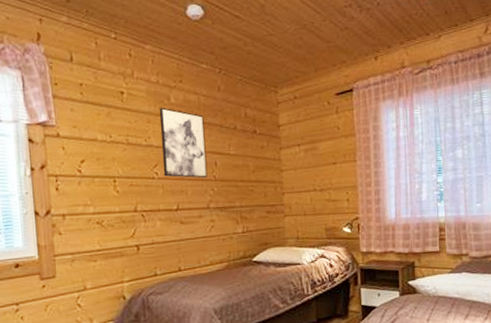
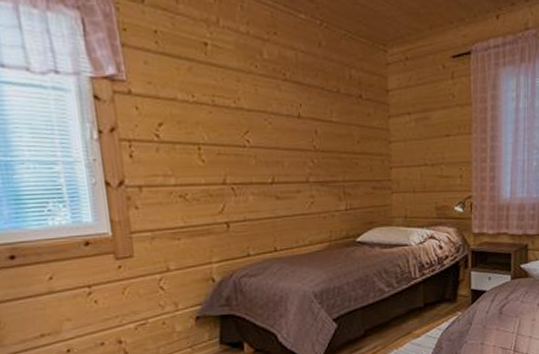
wall art: present [159,107,208,179] -> none [250,63,307,148]

